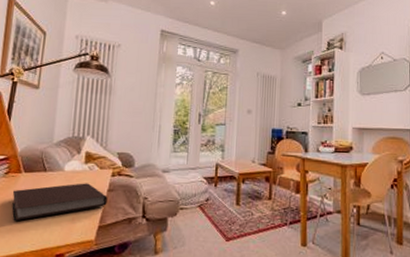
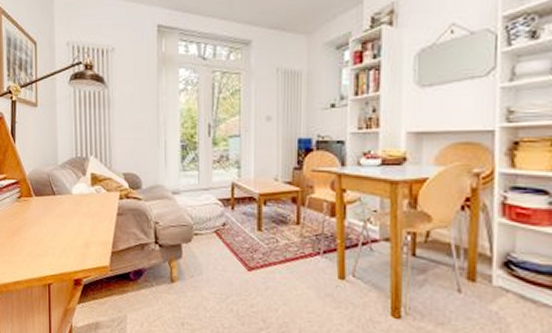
notebook: present [12,183,108,222] -> none [27,206,117,246]

